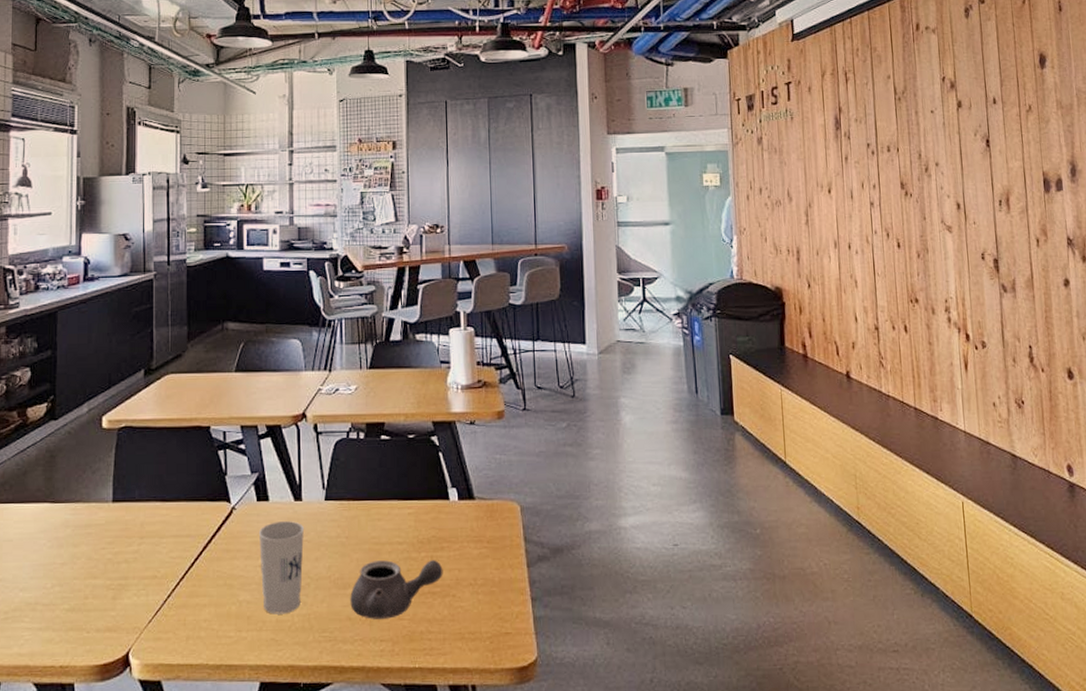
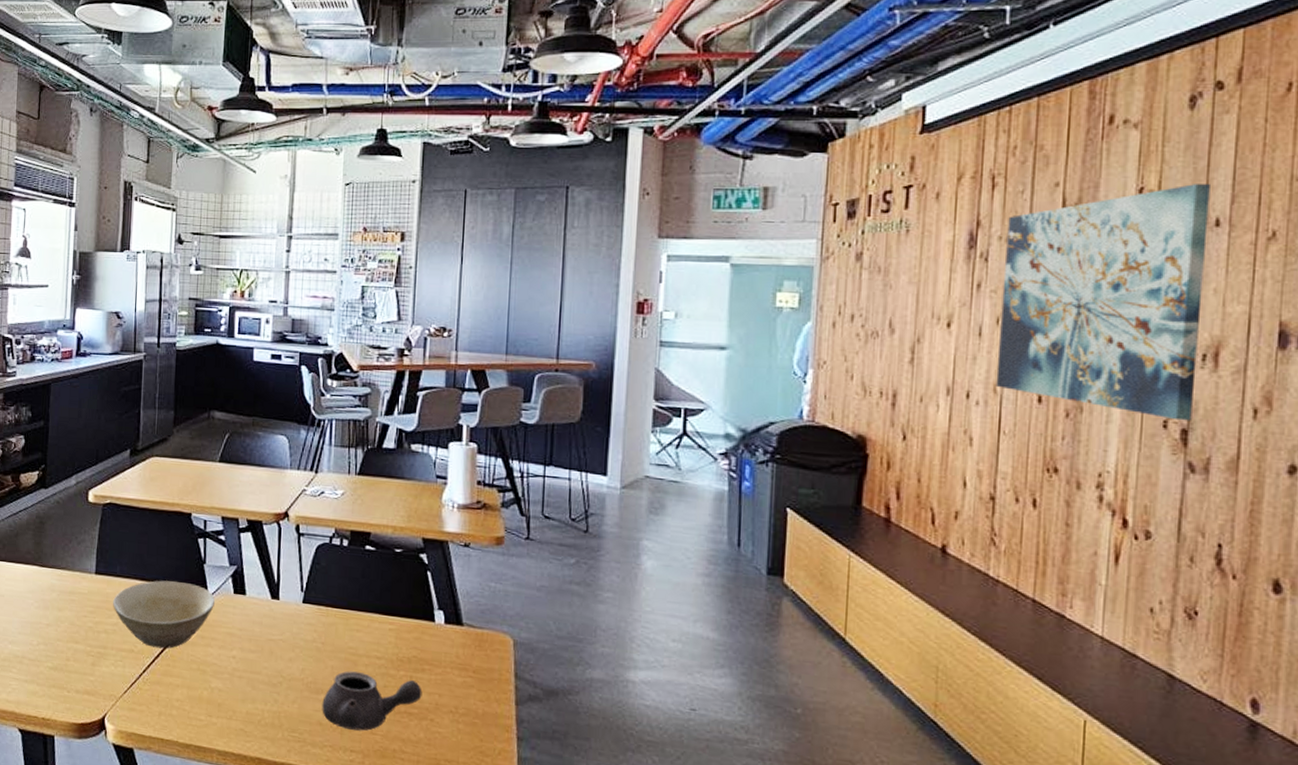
bowl: none [133,497,238,570] -> present [113,580,215,649]
cup: present [258,521,304,614] -> none [233,616,279,708]
wall art: none [860,73,999,253] -> present [995,184,1210,421]

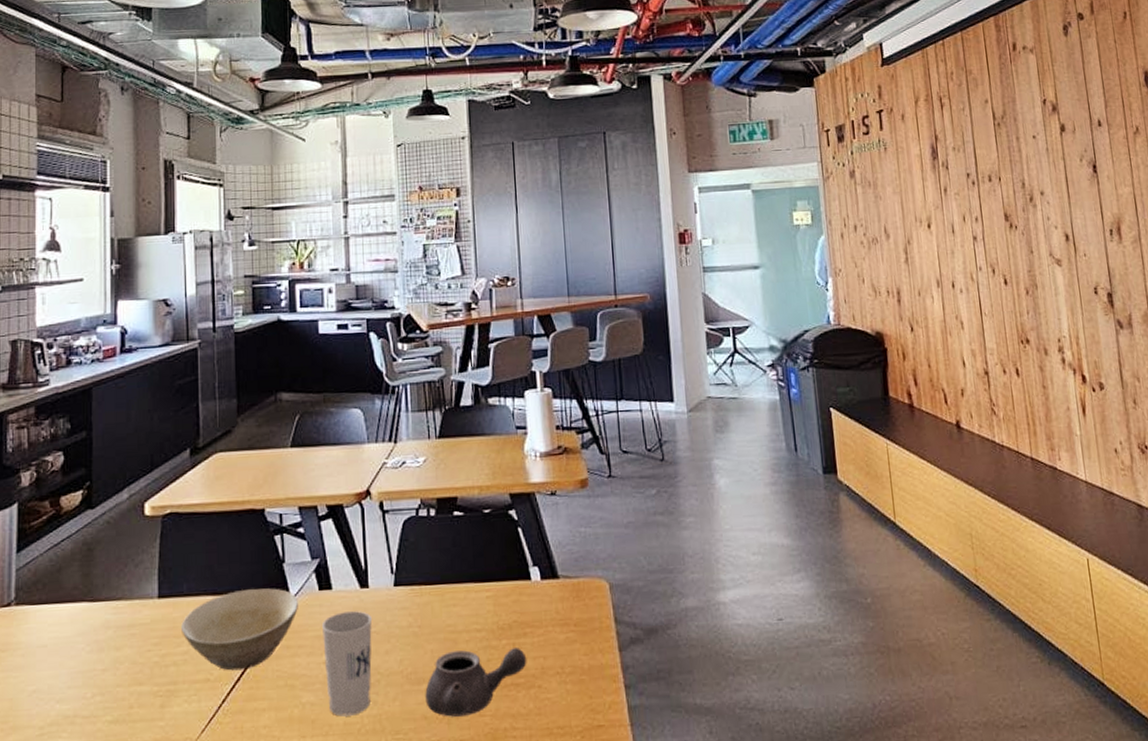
cup: none [233,616,279,708] -> present [321,611,372,717]
wall art: present [995,184,1210,421] -> none [957,93,1113,287]

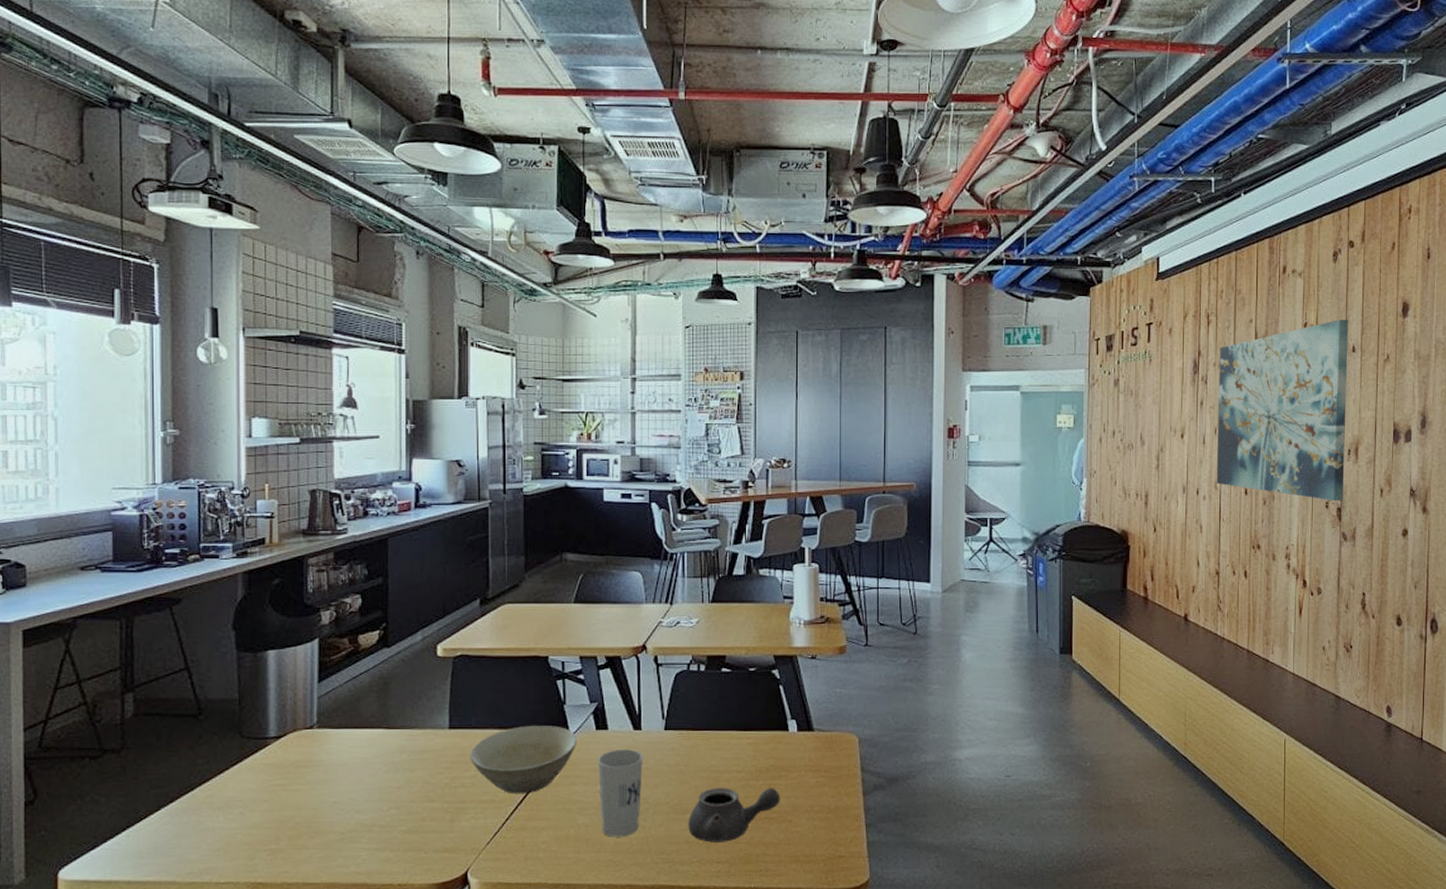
wall art: none [957,93,1113,287] -> present [1216,320,1348,501]

